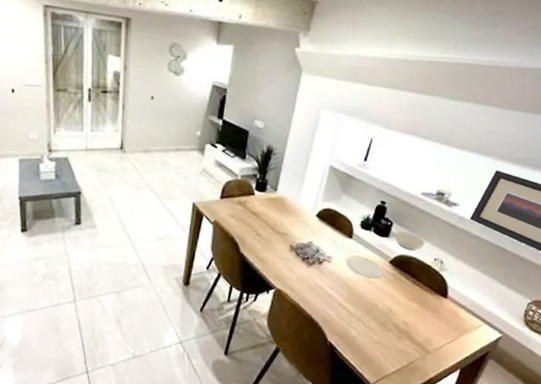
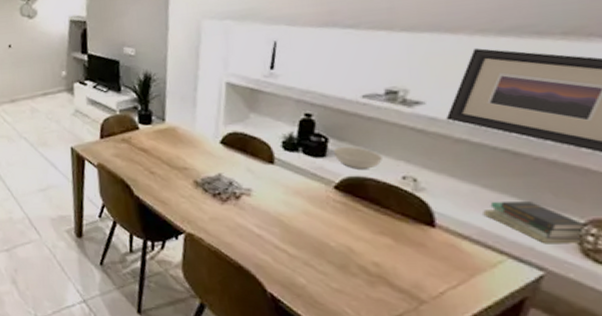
plate: present [346,255,384,278] -> none [271,184,330,210]
books: none [477,283,531,316] -> present [483,202,587,244]

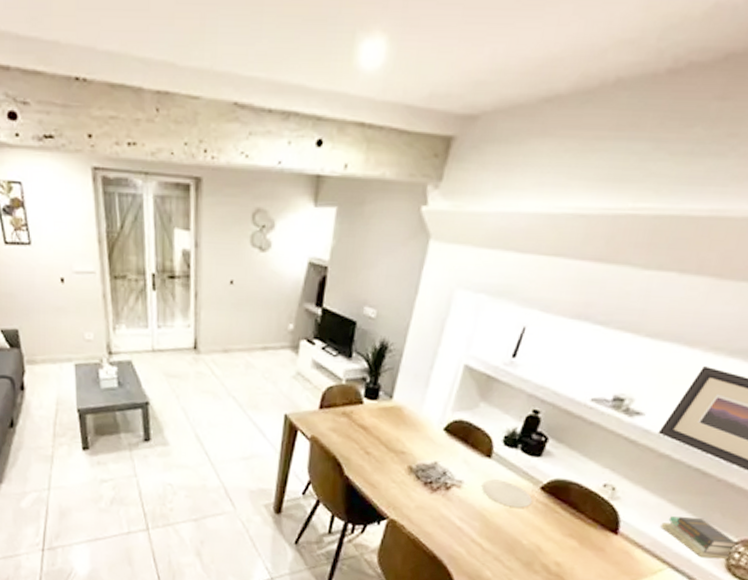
plate: none [271,184,330,210] -> present [481,479,533,508]
bowl: present [334,146,383,169] -> none [549,447,592,474]

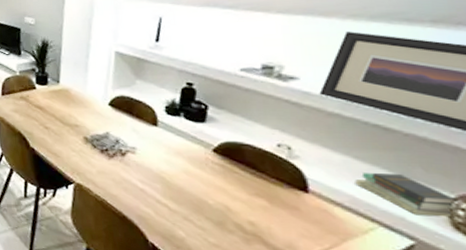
plate: present [481,479,533,508] -> none [154,145,208,170]

